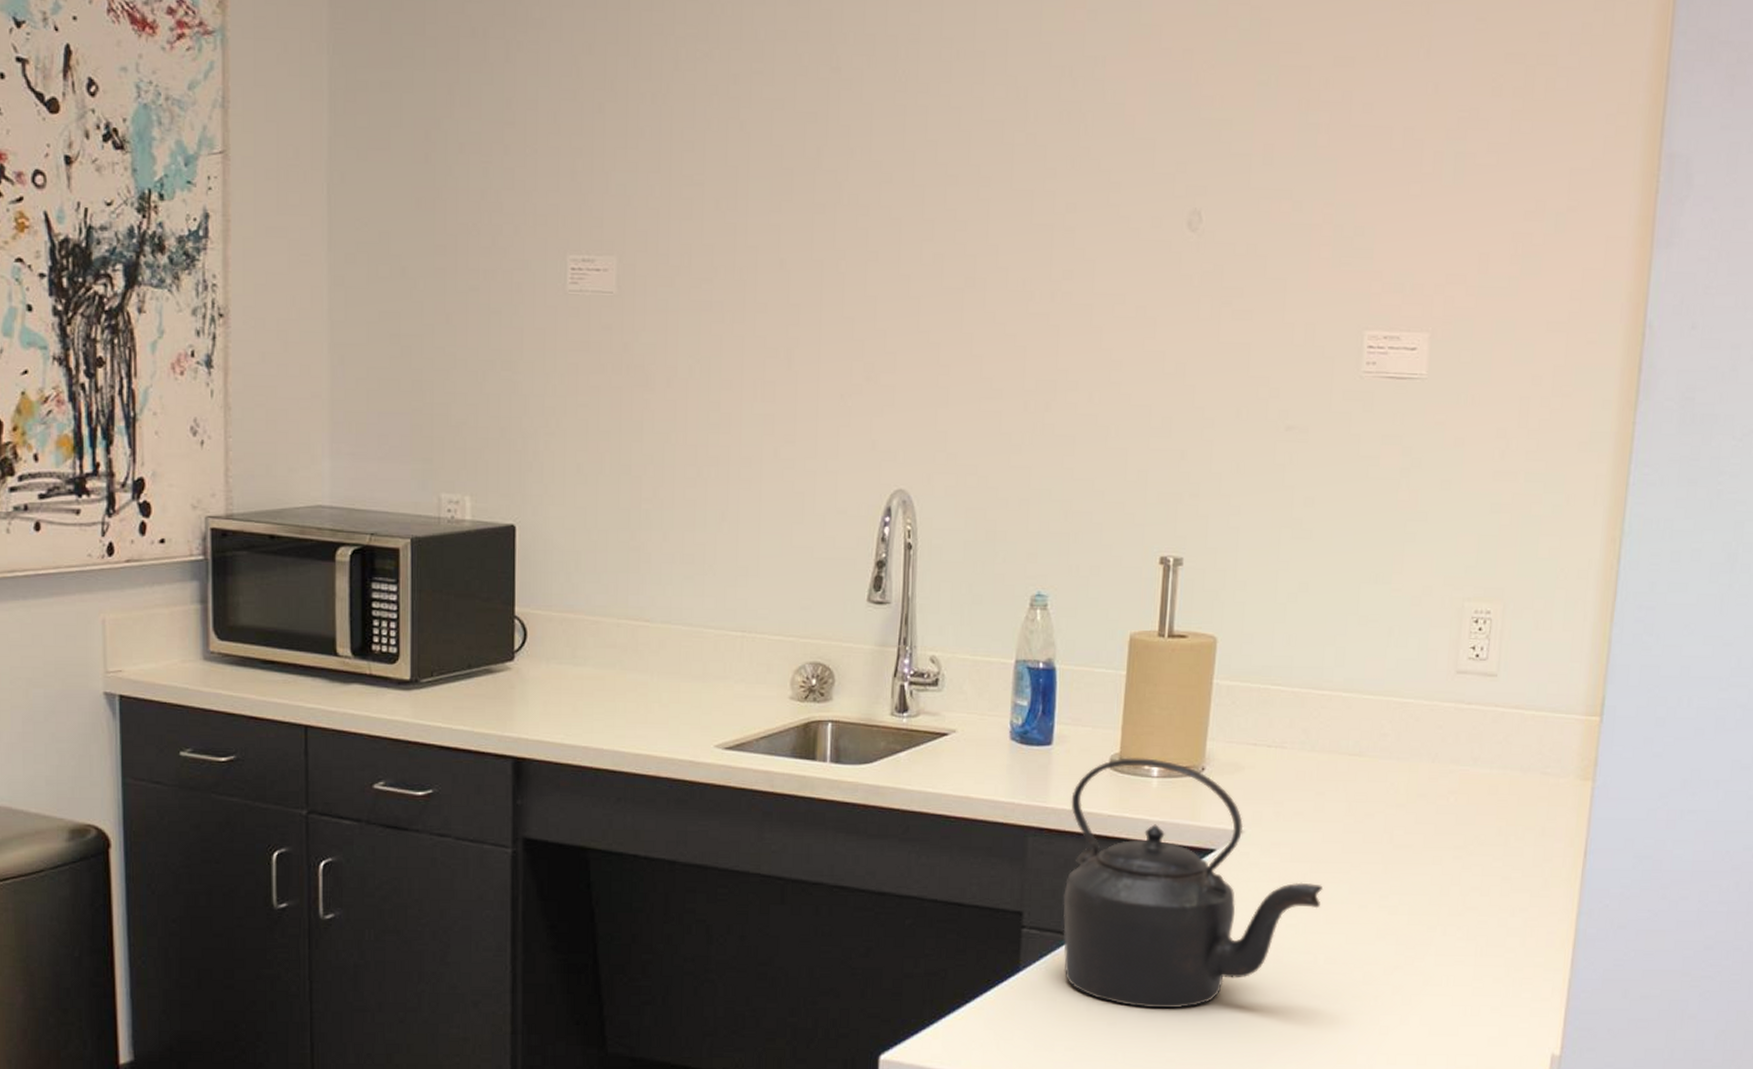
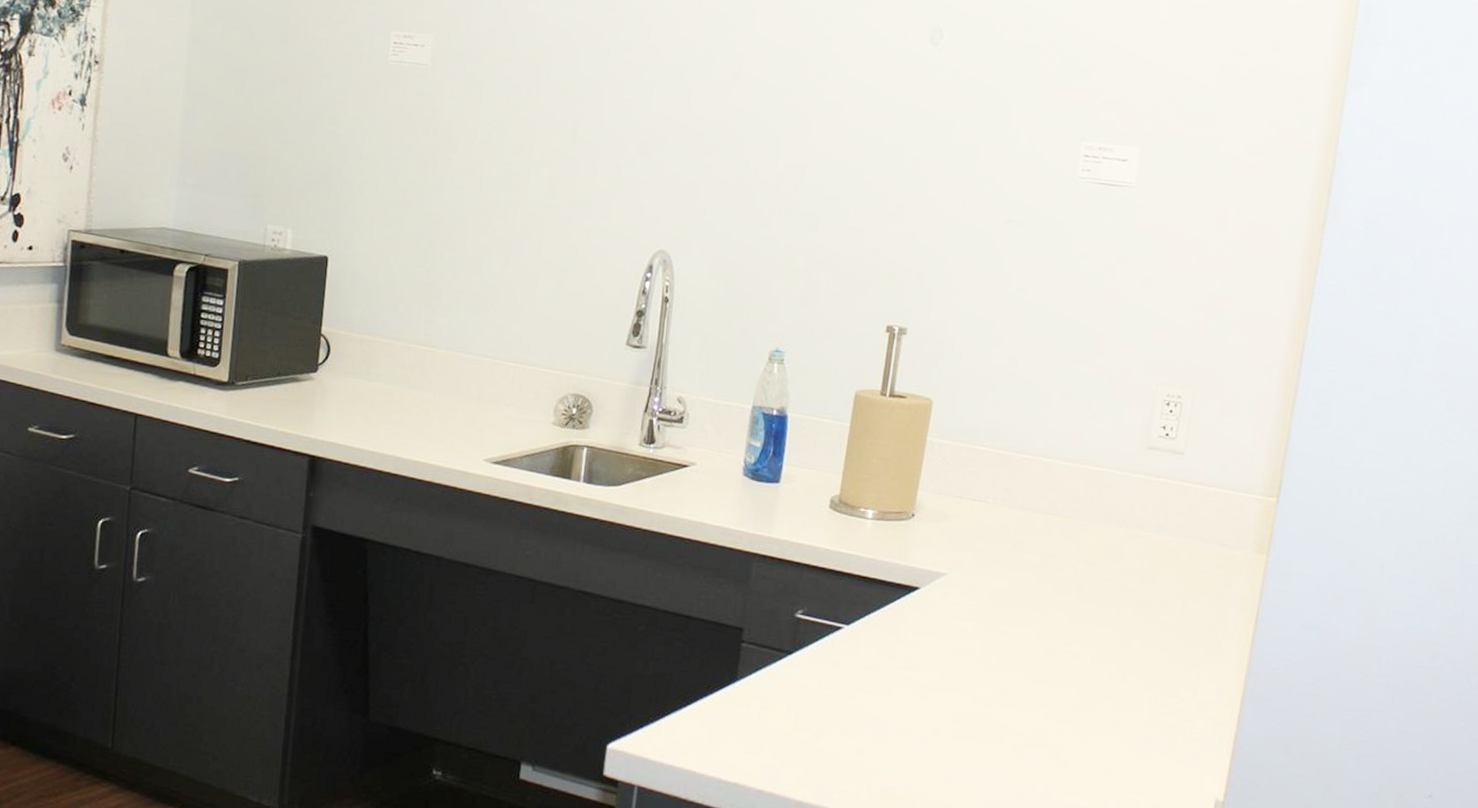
kettle: present [1063,758,1324,1009] -> none [777,500,1015,727]

